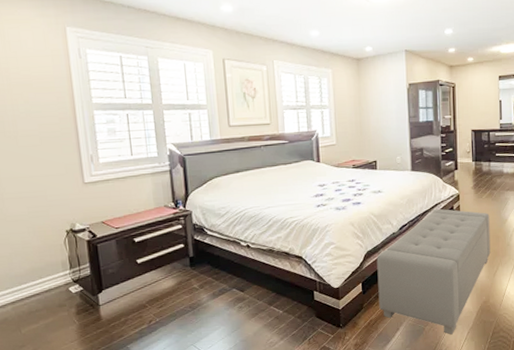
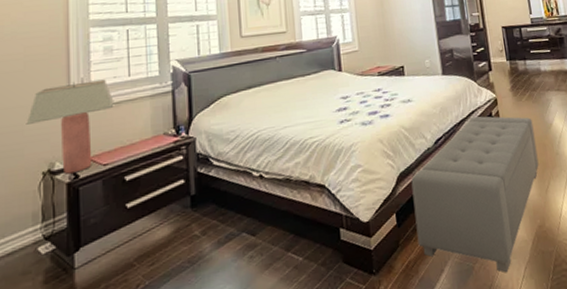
table lamp: none [48,157,121,233] -> present [26,79,114,174]

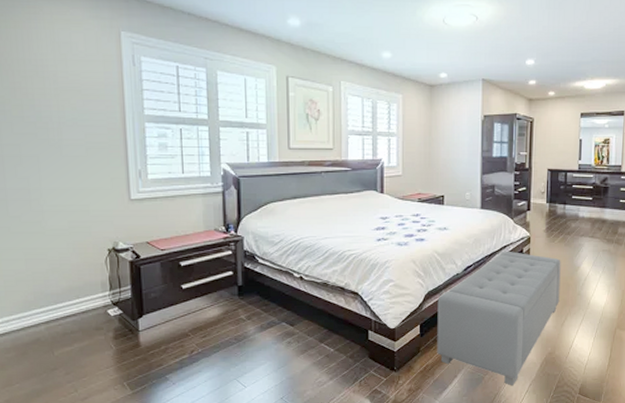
table lamp: present [26,79,114,174] -> none [91,172,170,253]

